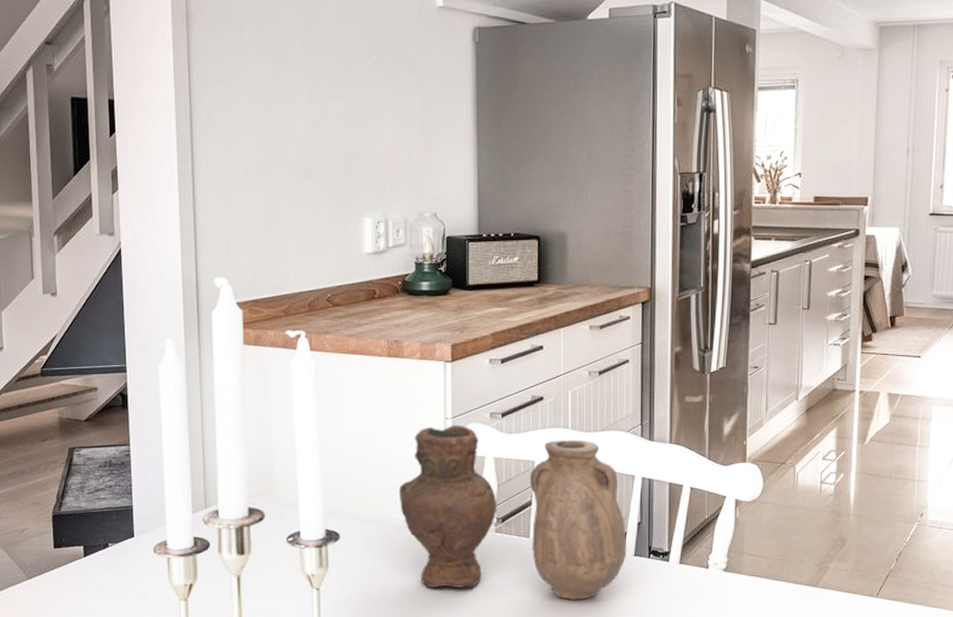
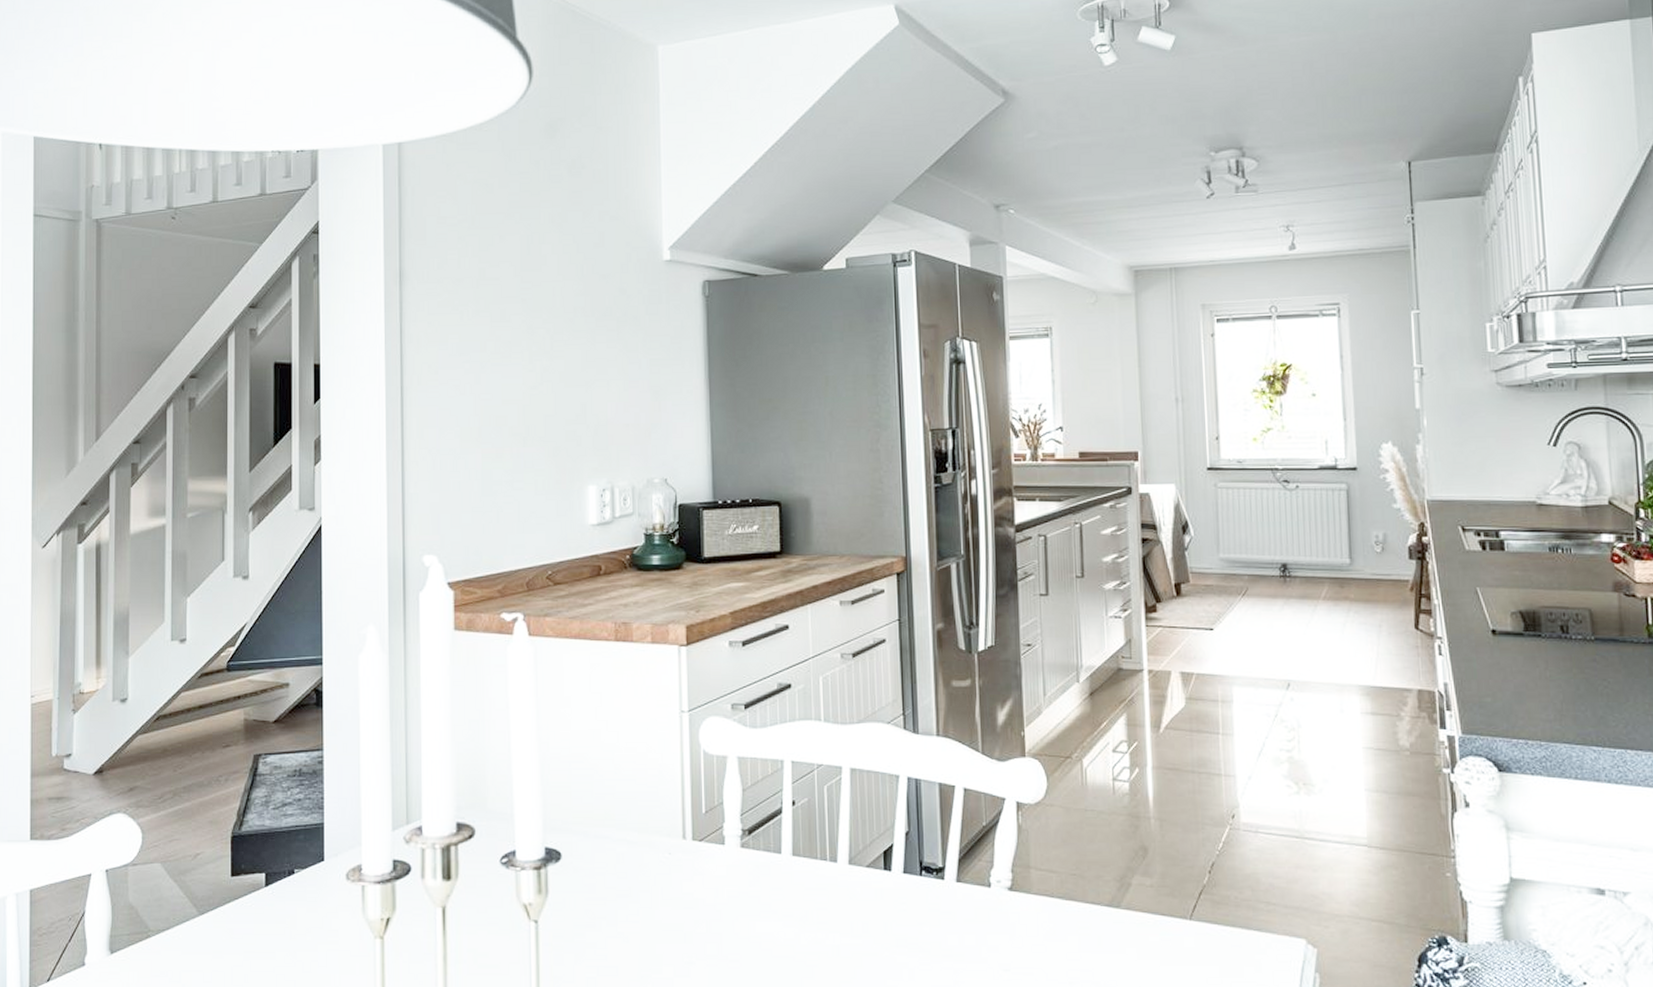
vase: present [398,425,627,600] -> none [629,719,895,929]

